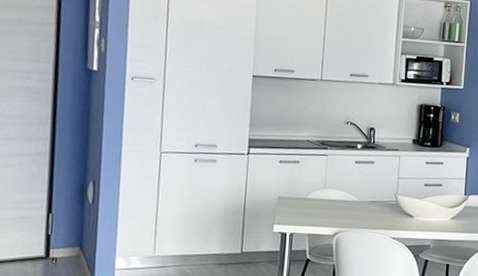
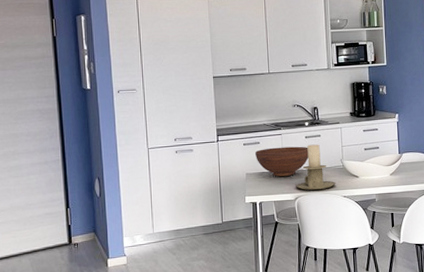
fruit bowl: none [292,169,358,206] -> present [255,146,309,177]
candle holder: none [336,171,385,227] -> present [295,144,336,190]

